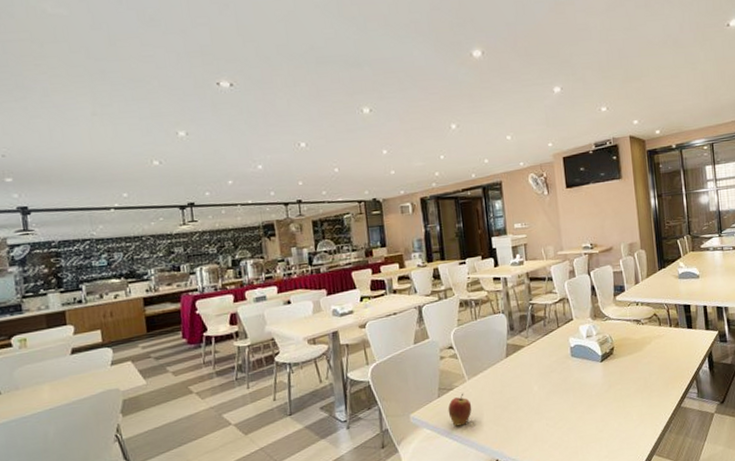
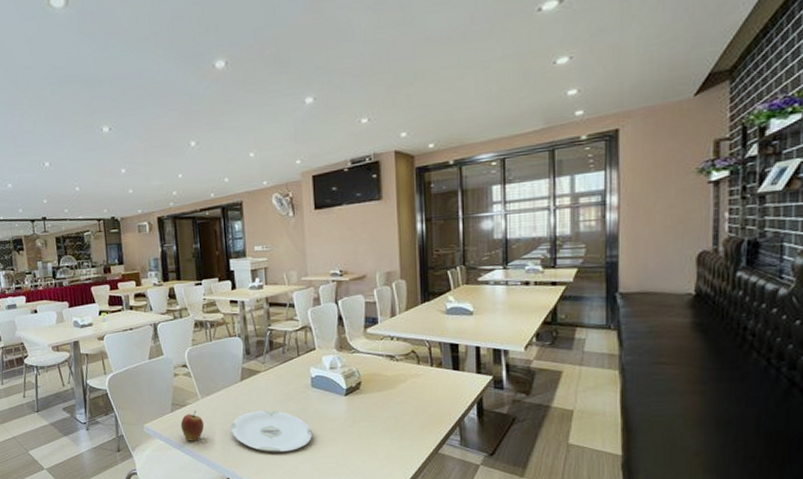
plate: none [498,384,574,428] -> present [230,411,312,453]

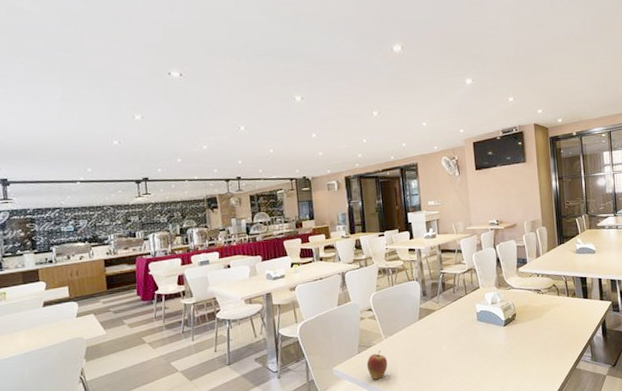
plate: present [230,411,312,453] -> none [411,344,479,383]

